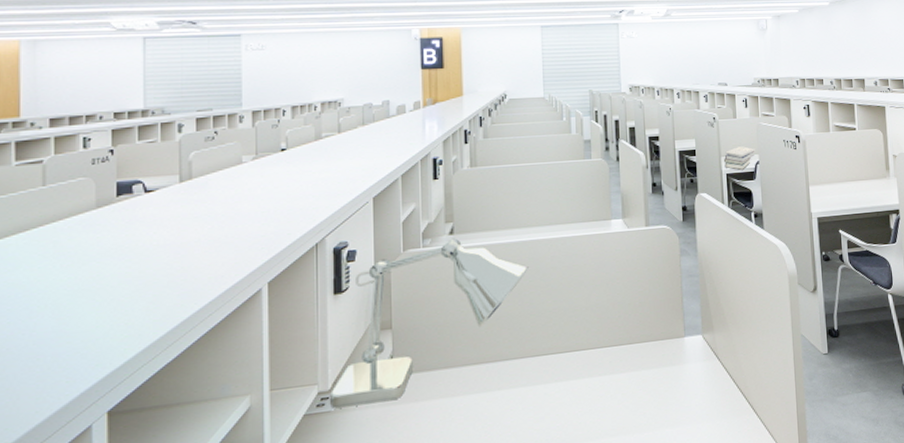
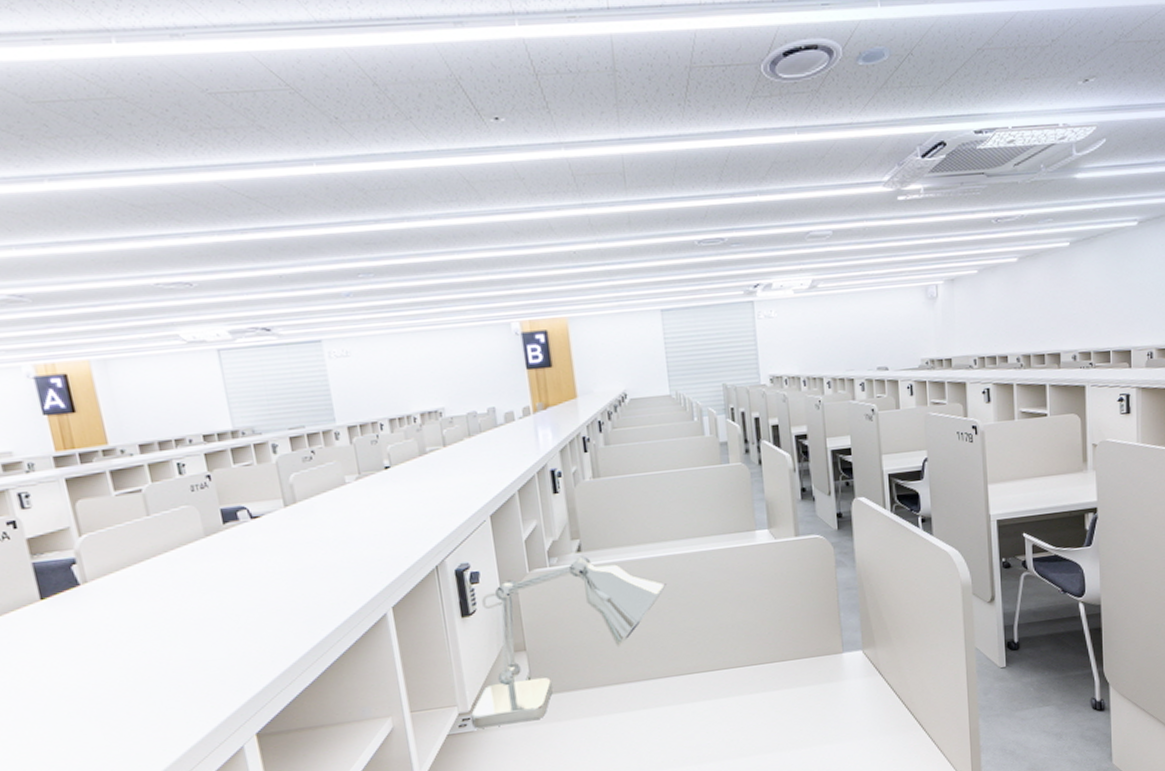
books: present [724,145,755,170] -> none [885,440,923,469]

